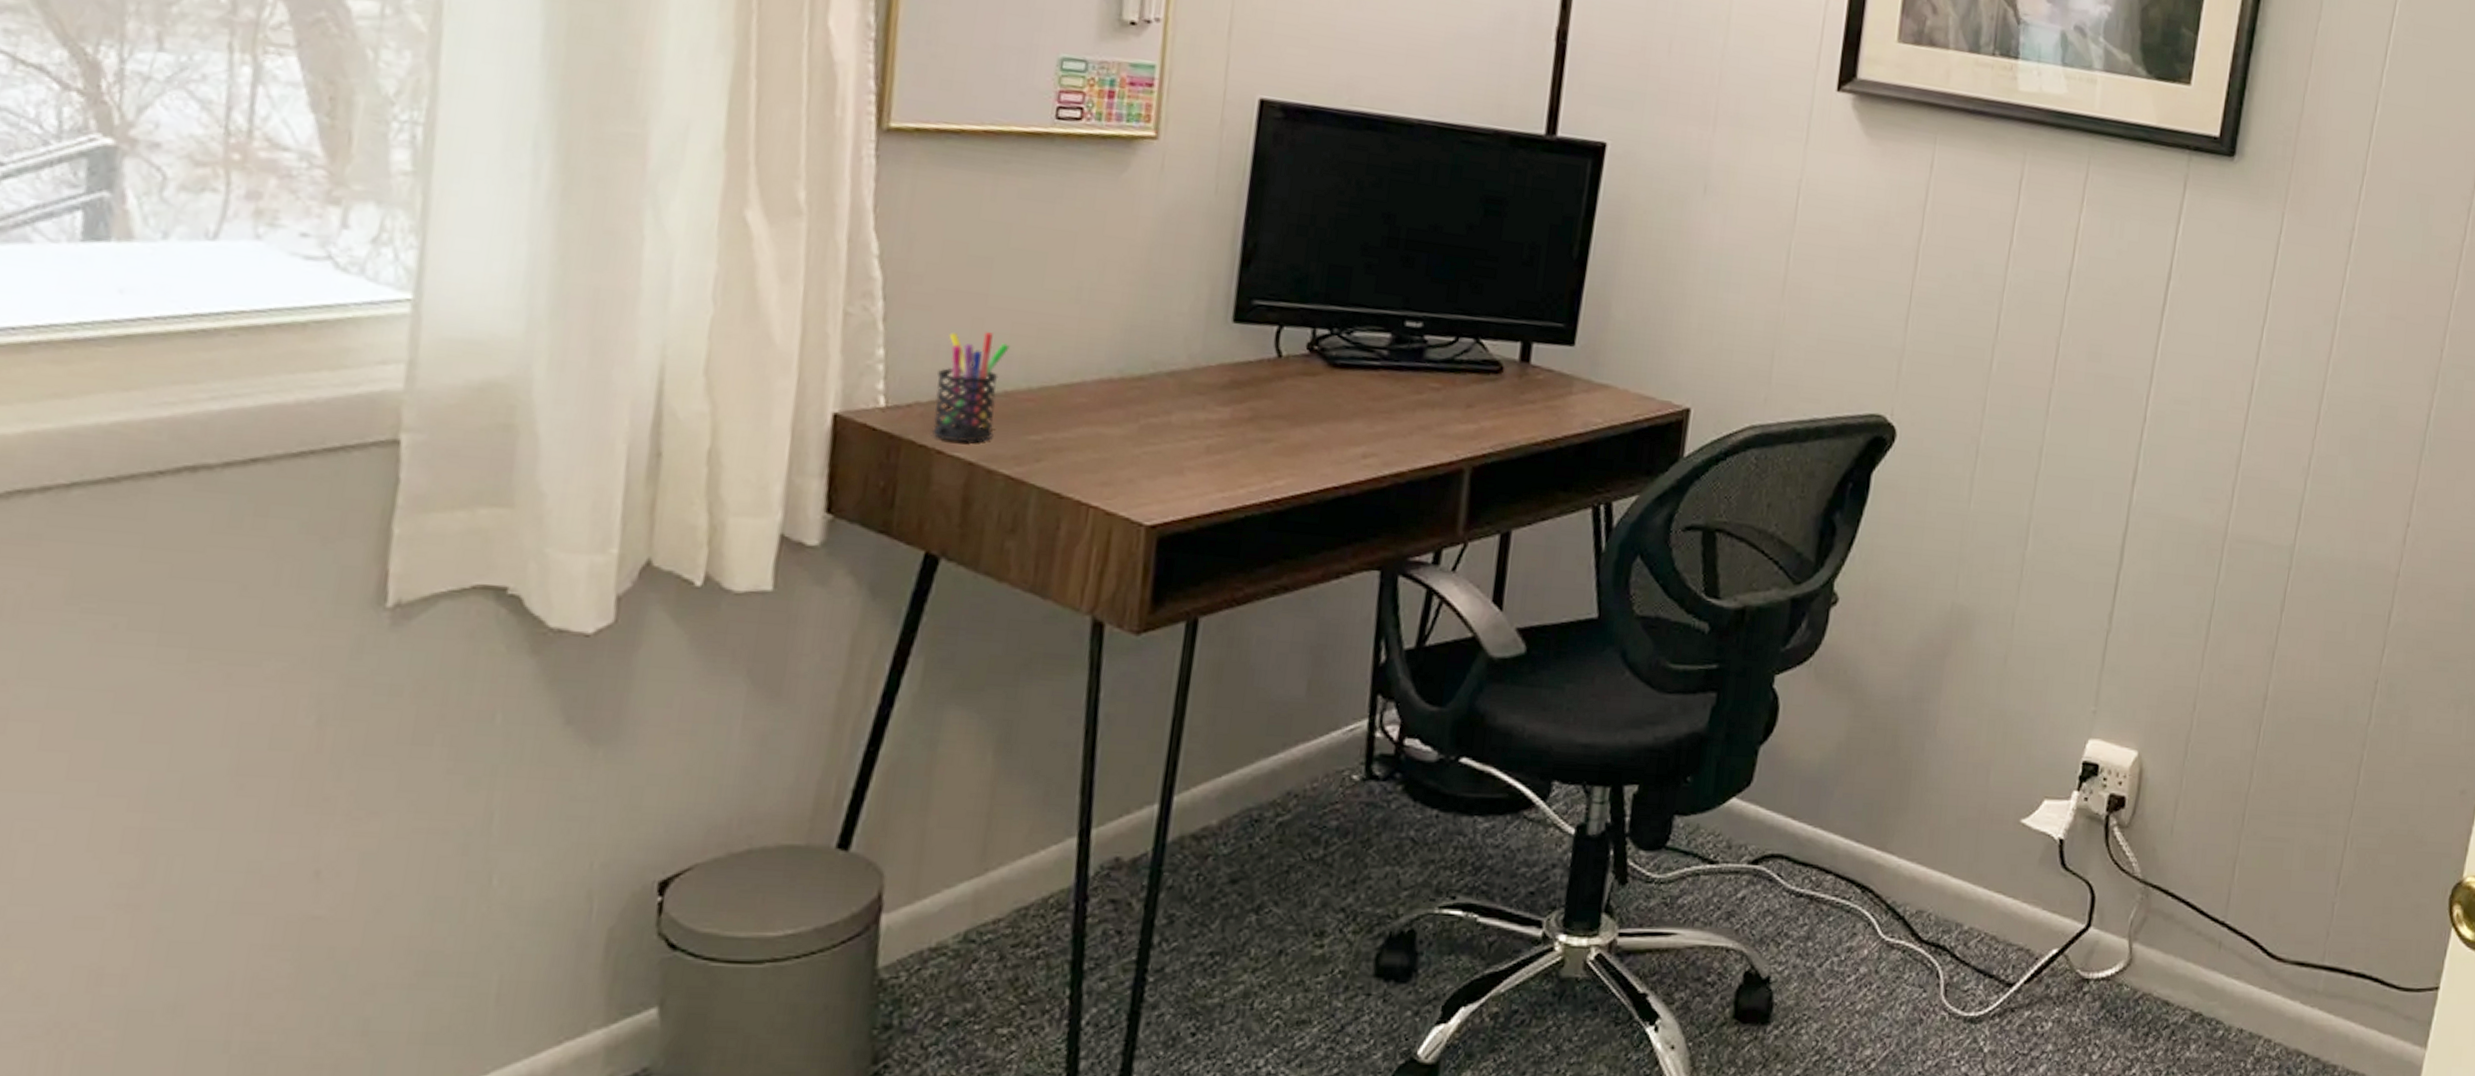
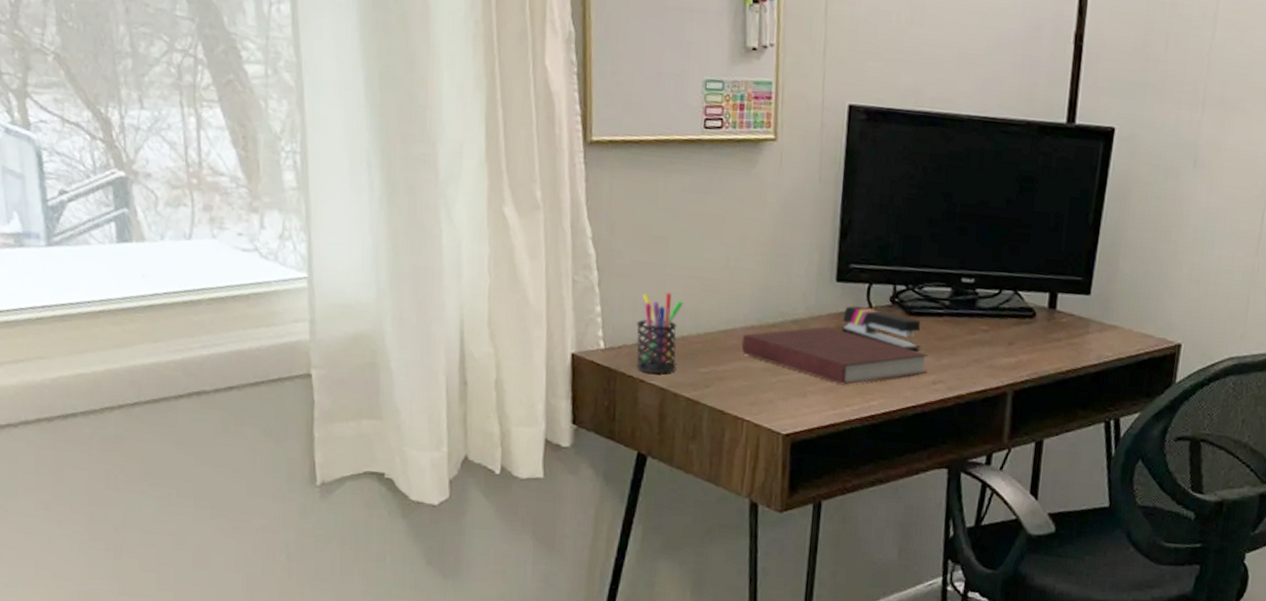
notebook: none [1092,381,1357,459] -> present [741,326,928,385]
stapler: none [1237,354,1348,414] -> present [841,306,921,351]

